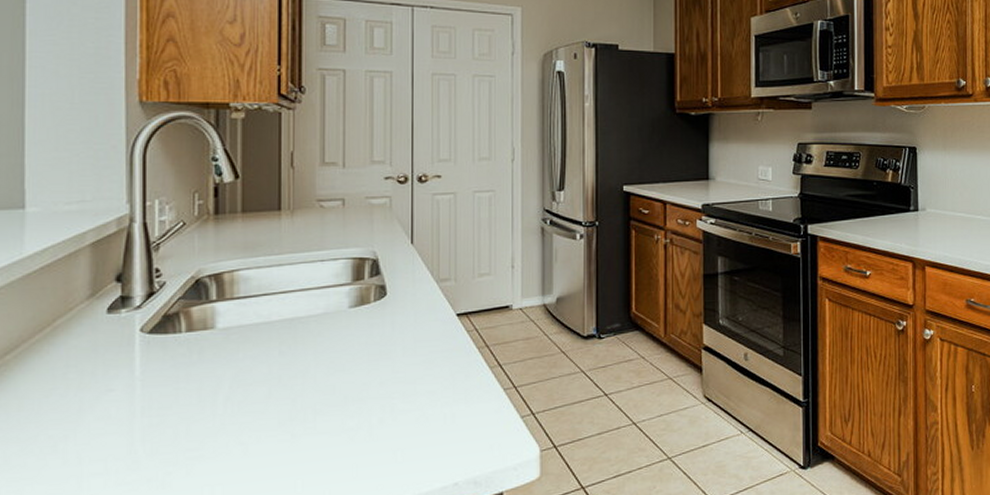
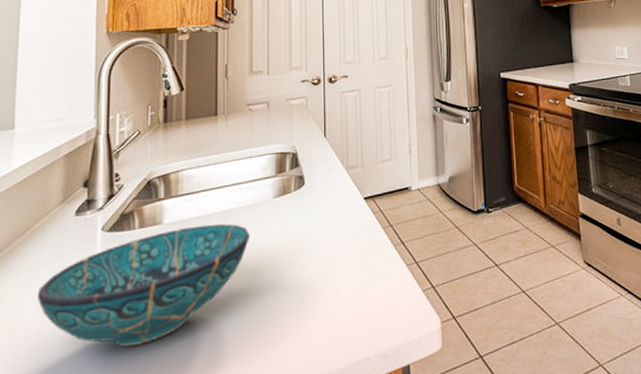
bowl: none [63,332,322,459] -> present [37,223,251,347]

